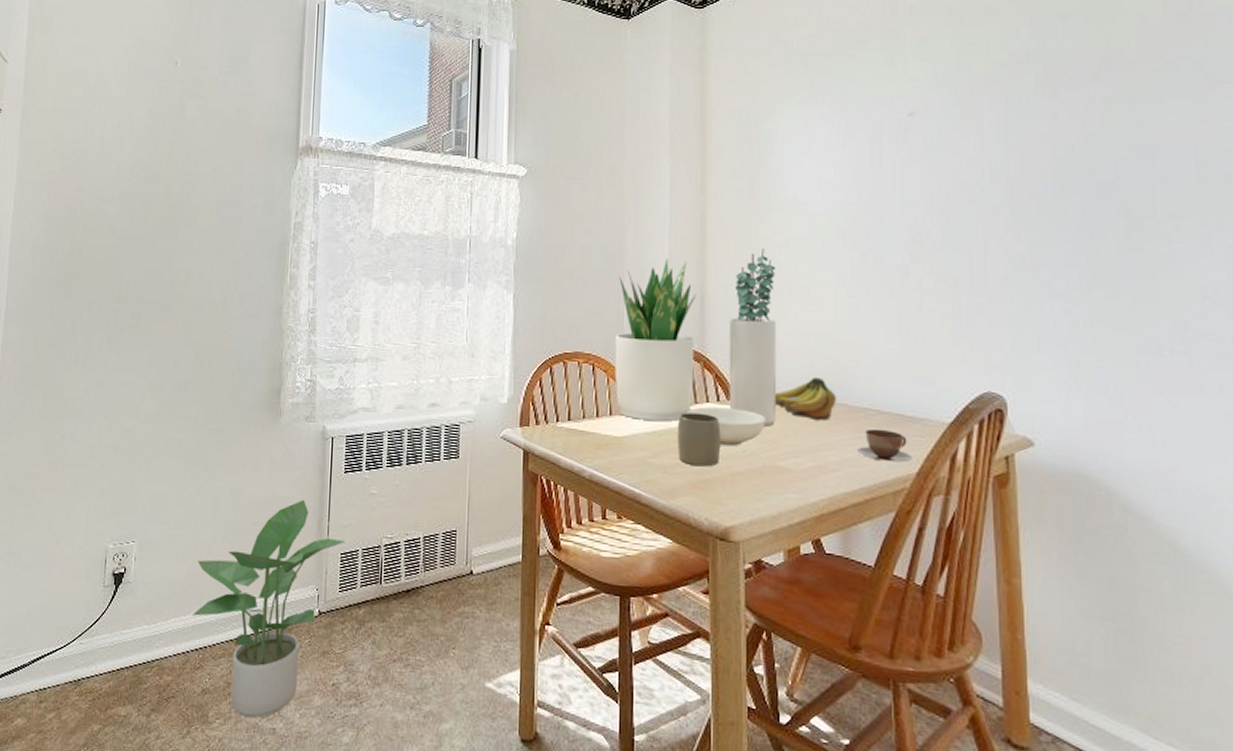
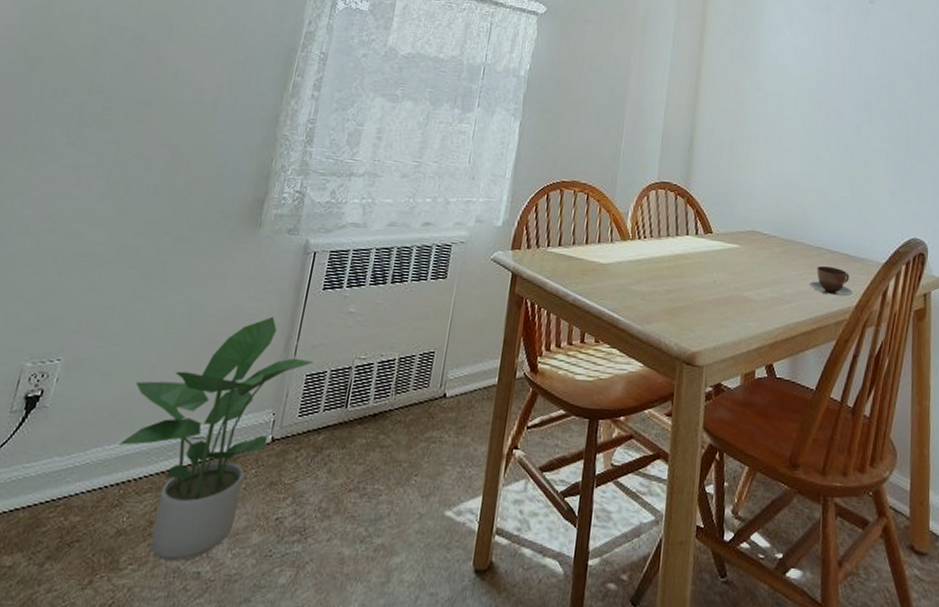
planter: present [614,258,696,422] -> none [605,102,687,251]
mug: present [677,412,721,467] -> none [656,243,697,295]
bowl: present [688,407,766,446] -> none [669,239,736,277]
vase: present [729,249,777,427] -> none [705,101,755,260]
fruit: present [775,376,836,422] -> none [745,217,796,258]

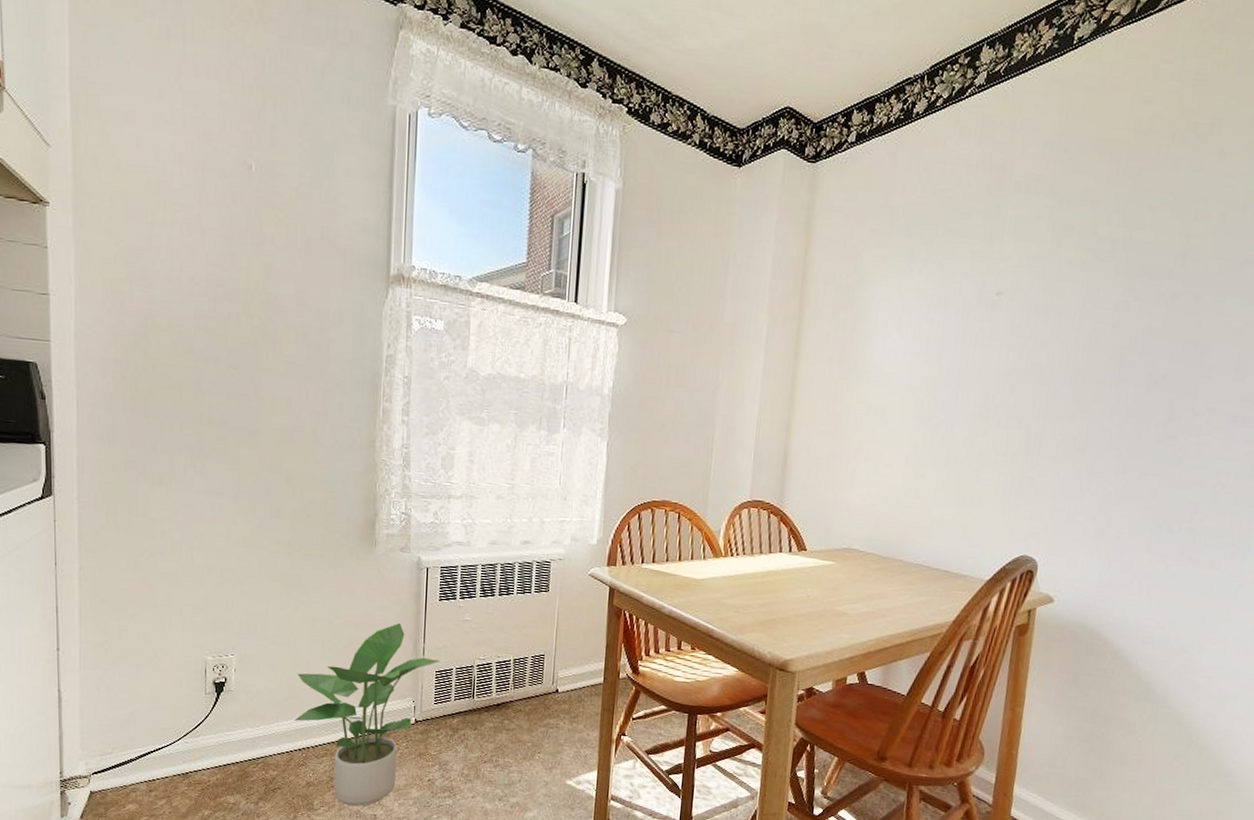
teacup: present [809,265,854,297] -> none [906,582,953,612]

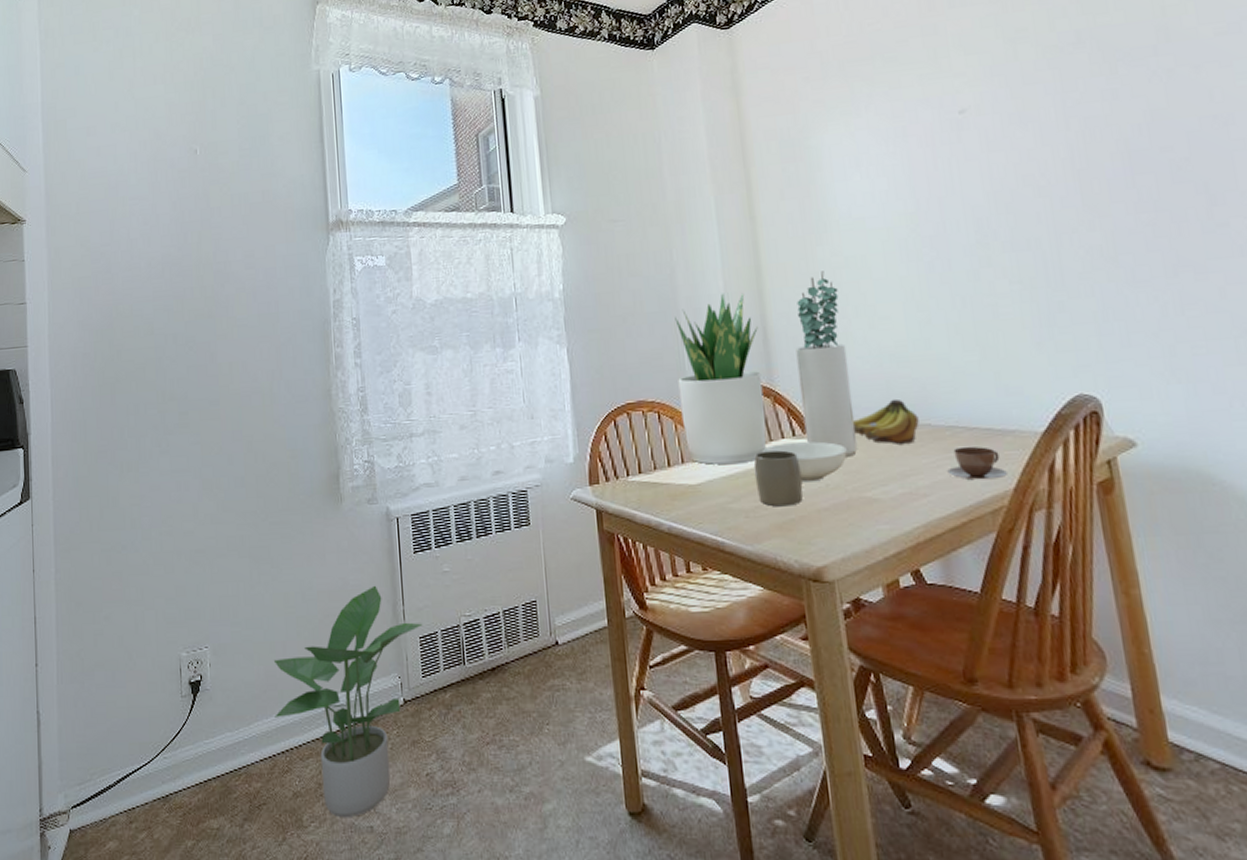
planter: none [698,417,780,568] -> present [675,293,767,465]
mug: none [749,560,790,608] -> present [753,450,803,507]
bowl: none [762,556,831,592] -> present [763,441,847,482]
vase: none [799,414,855,576] -> present [796,271,858,457]
fruit: none [840,534,895,574] -> present [853,398,919,446]
teacup: none [906,582,953,612] -> present [947,446,1009,481]

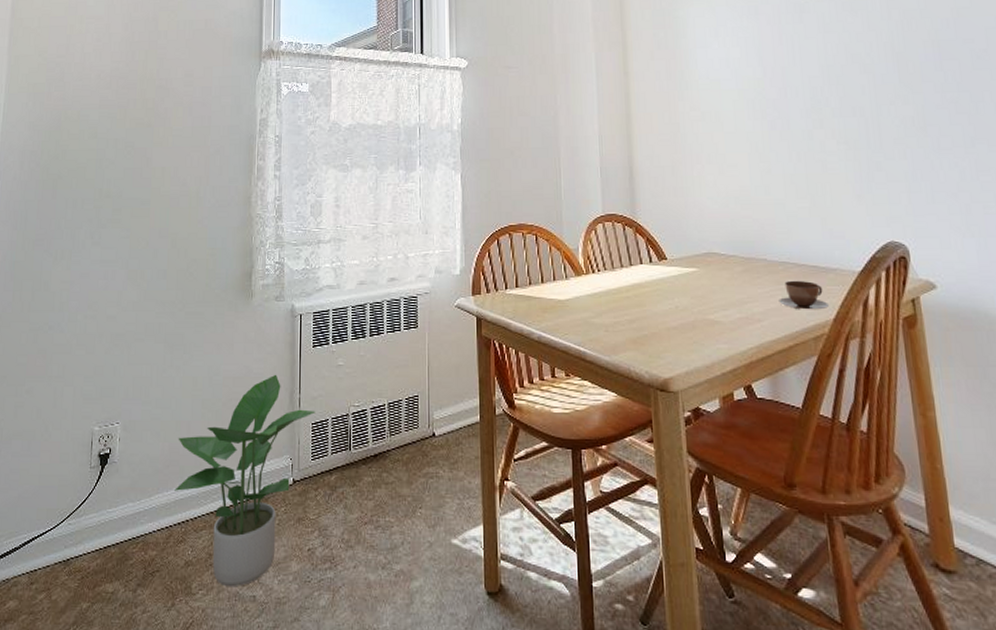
planter: present [675,293,767,465] -> none [555,135,628,284]
mug: present [753,450,803,507] -> none [615,274,656,324]
bowl: present [763,441,847,482] -> none [624,268,695,304]
vase: present [796,271,858,457] -> none [656,122,705,284]
fruit: present [853,398,919,446] -> none [702,235,757,276]

